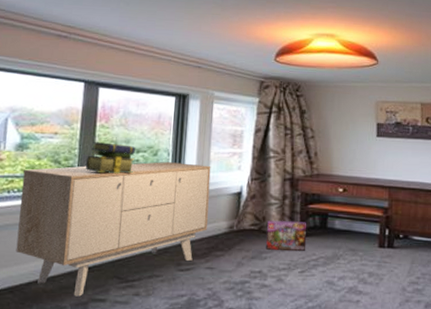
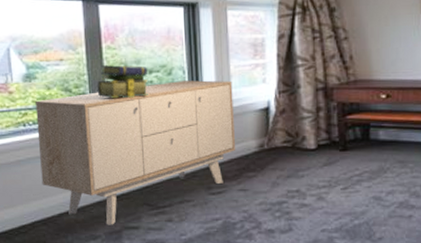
box: present [265,220,307,251] -> none [300,135,348,167]

